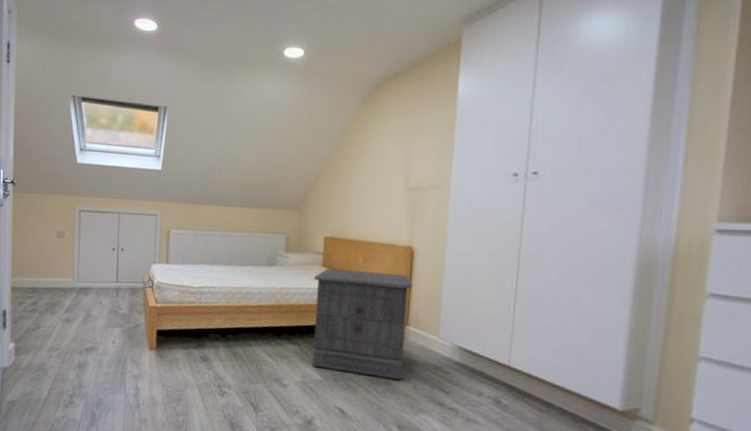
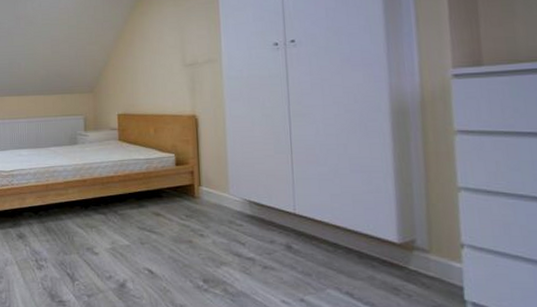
nightstand: present [313,268,412,381] -> none [112,141,201,238]

